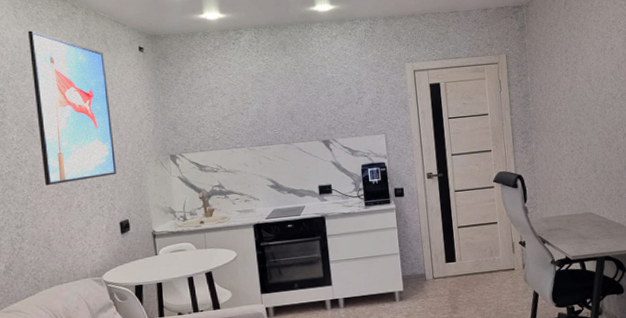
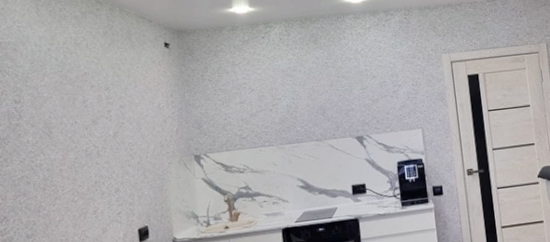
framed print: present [27,30,117,185] -> none [49,28,137,191]

